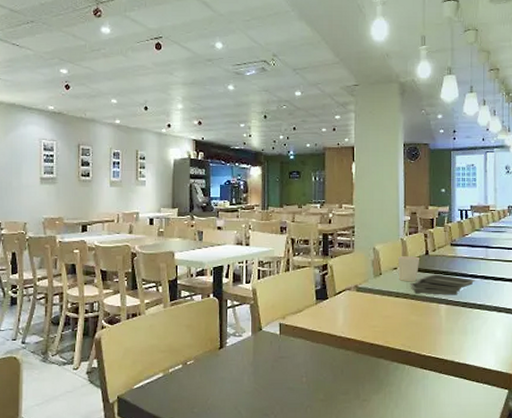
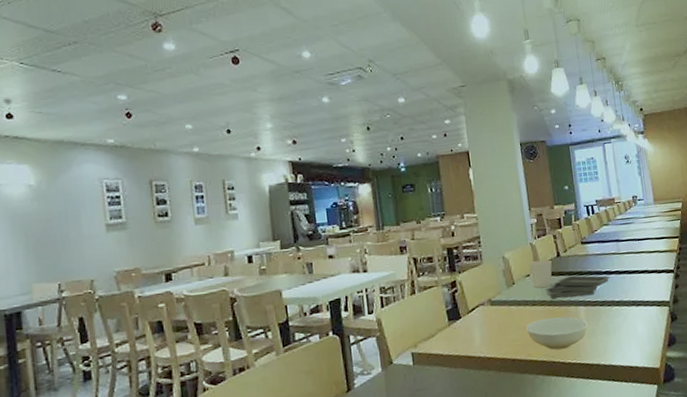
bowl: none [387,310,447,341] -> present [526,316,588,350]

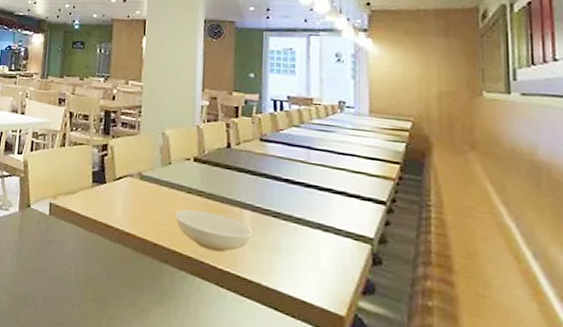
dixie cup: present [529,260,553,289] -> none [191,145,220,179]
tray: present [545,275,610,299] -> none [205,172,292,202]

